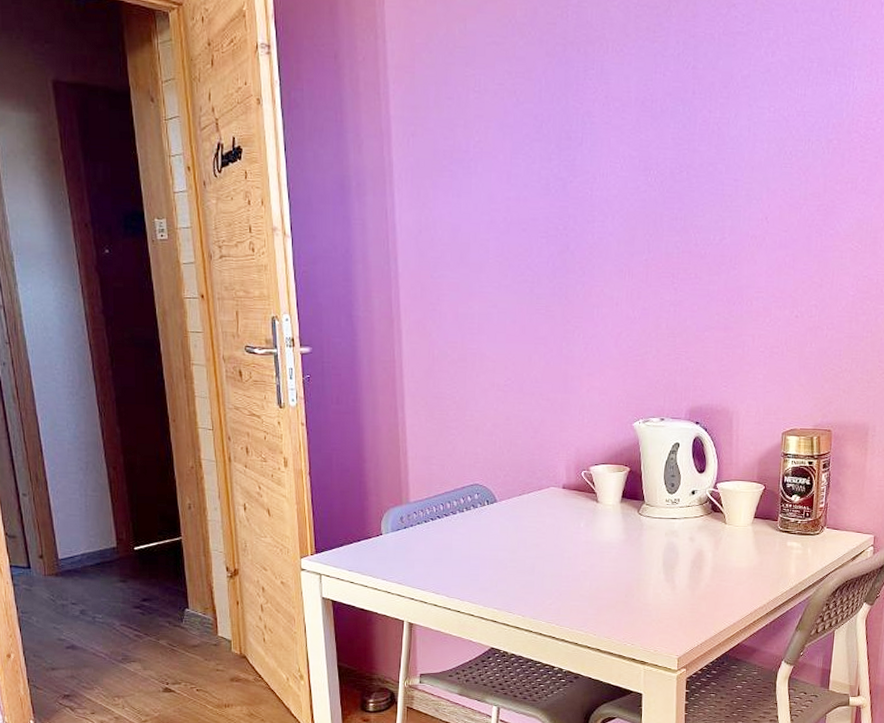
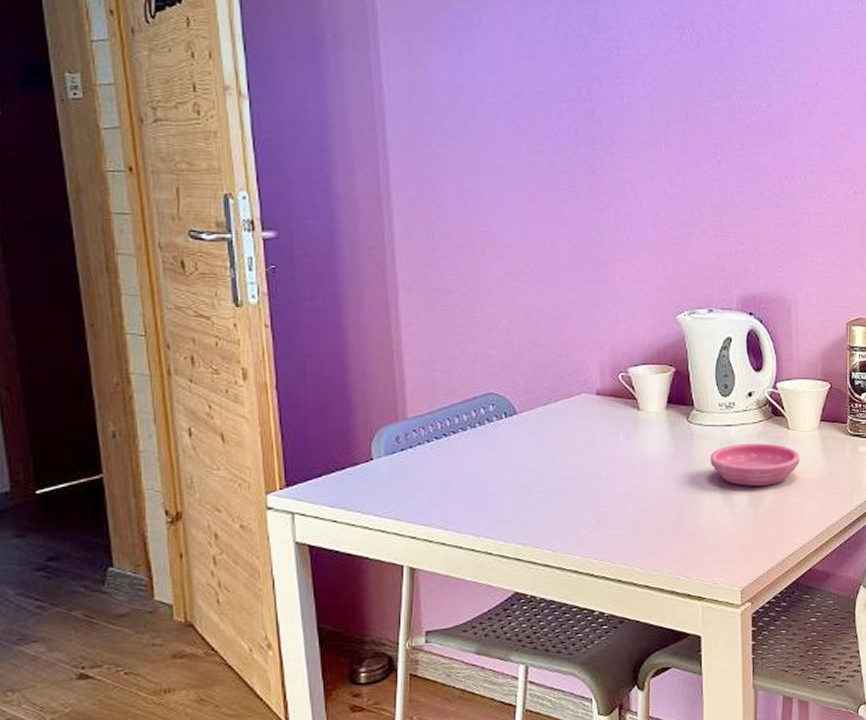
saucer: none [656,534,735,571] -> present [710,443,800,486]

